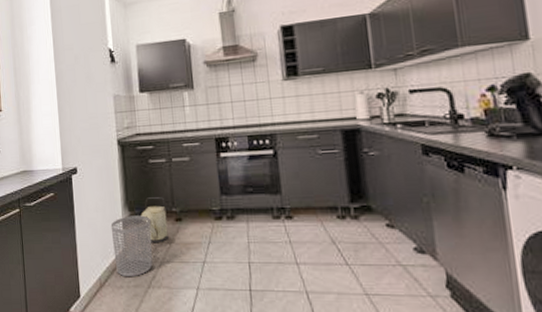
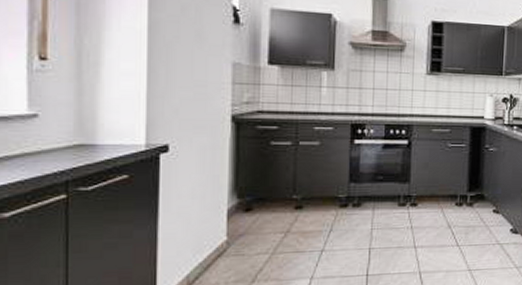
waste bin: present [110,215,153,277] -> none [210,203,264,273]
watering can: present [141,197,169,244] -> none [253,183,285,234]

